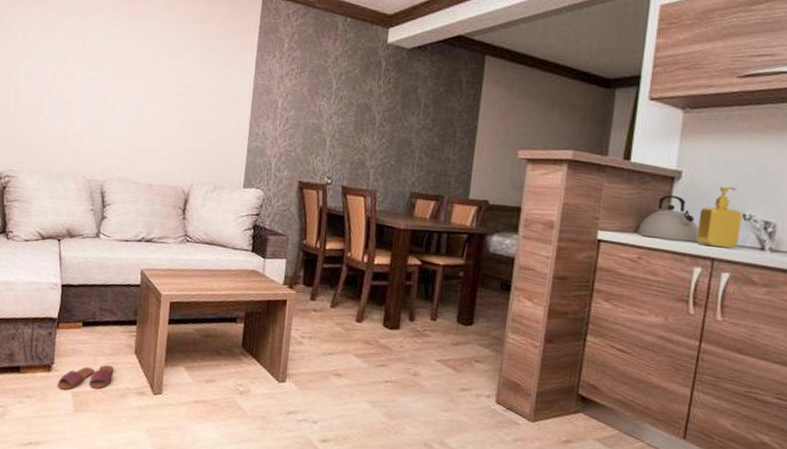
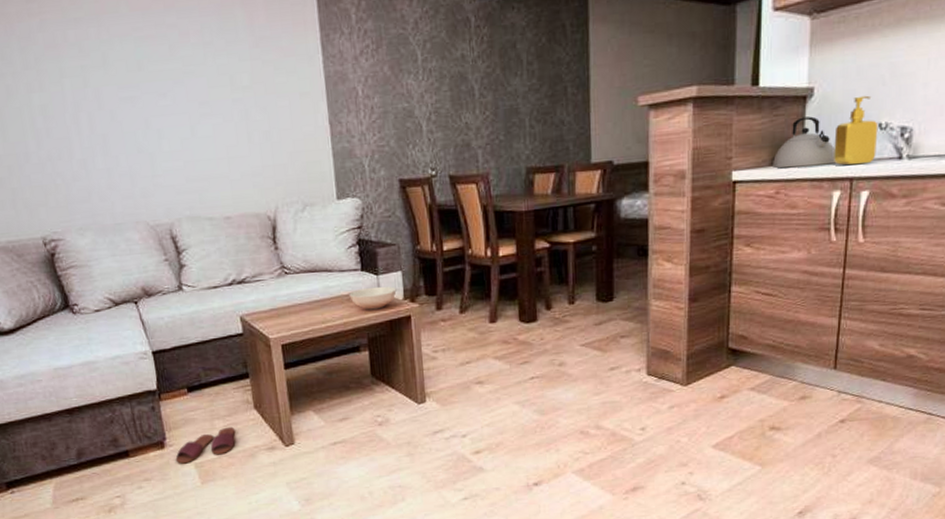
bowl: none [237,267,279,289] -> present [349,286,397,310]

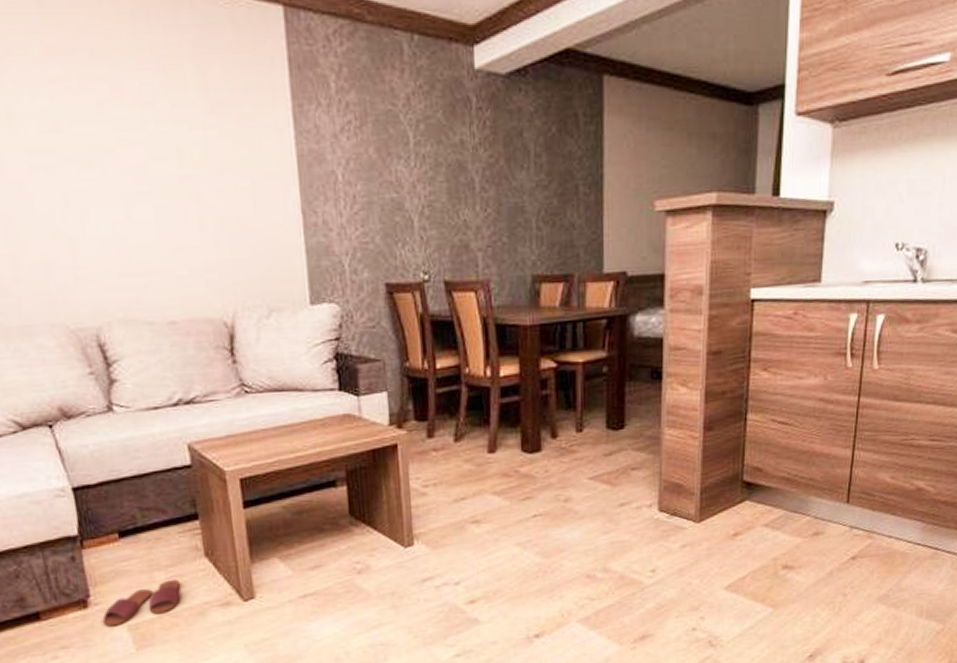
bowl: present [349,286,397,310] -> none [324,409,381,438]
kettle: present [772,116,837,169] -> none [790,232,855,288]
soap dispenser: present [834,95,879,166] -> none [852,213,895,287]

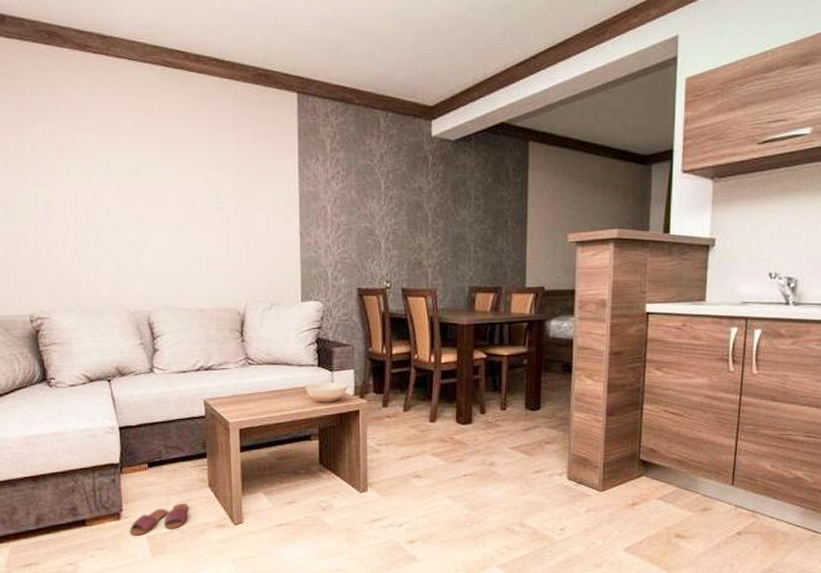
bowl: none [324,409,381,438] -> present [305,382,348,403]

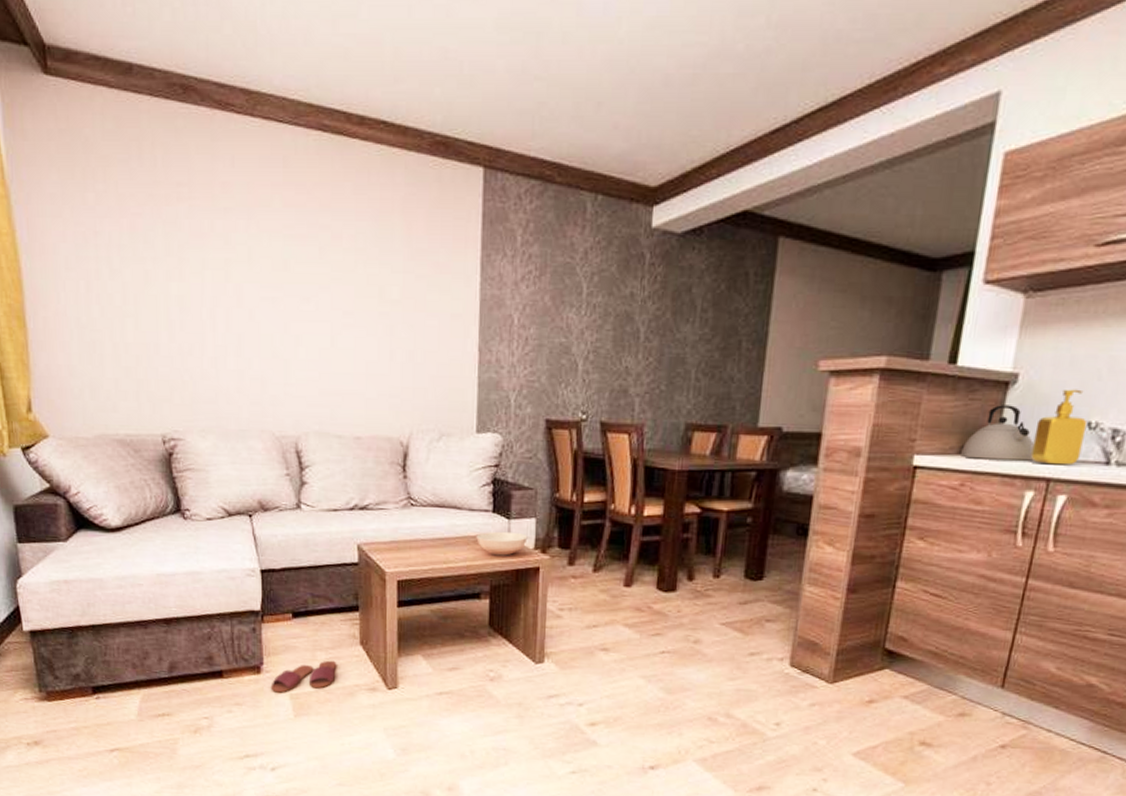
kettle: none [679,263,734,305] -> present [959,405,1035,461]
soap dispenser: none [732,249,769,307] -> present [1031,389,1088,466]

